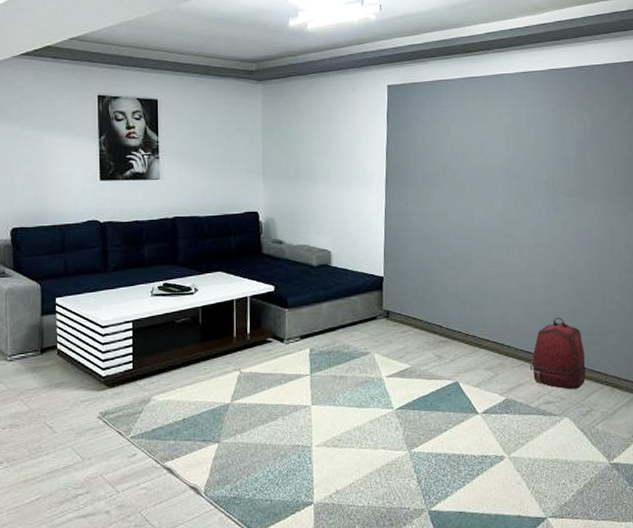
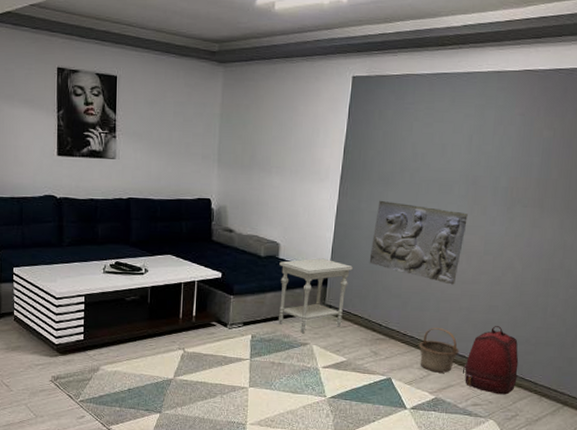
side table: none [332,263,407,343] -> present [278,258,353,334]
relief sculpture: none [422,200,514,280] -> present [369,200,468,285]
basket: none [482,324,524,372] -> present [419,327,460,373]

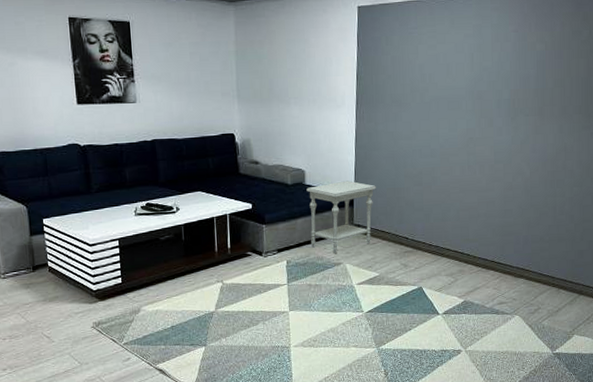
relief sculpture: present [369,200,468,285] -> none [390,121,477,194]
basket: present [419,327,460,373] -> none [444,235,482,277]
backpack: present [463,326,519,395] -> none [487,228,536,292]

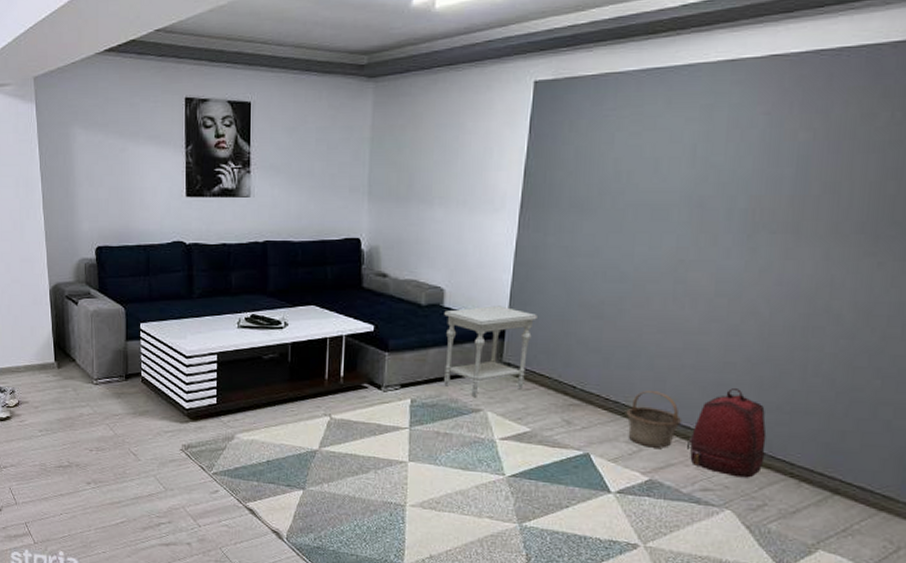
basket: none [444,235,482,277] -> present [626,390,683,448]
backpack: none [487,228,536,292] -> present [687,388,767,478]

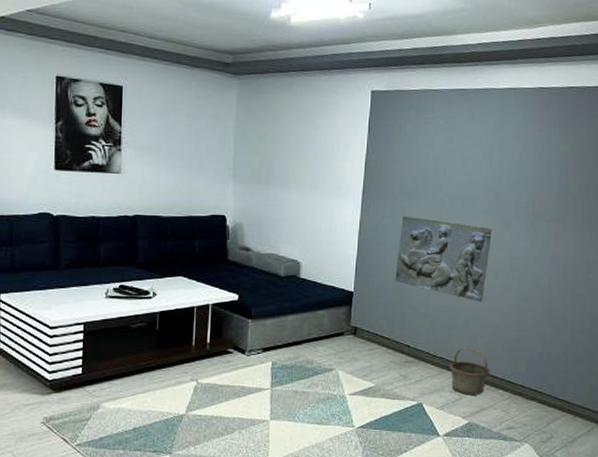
side table: present [443,305,537,398] -> none [300,277,378,359]
relief sculpture: none [558,232,692,336] -> present [395,215,492,302]
backpack: present [687,388,767,478] -> none [495,344,551,416]

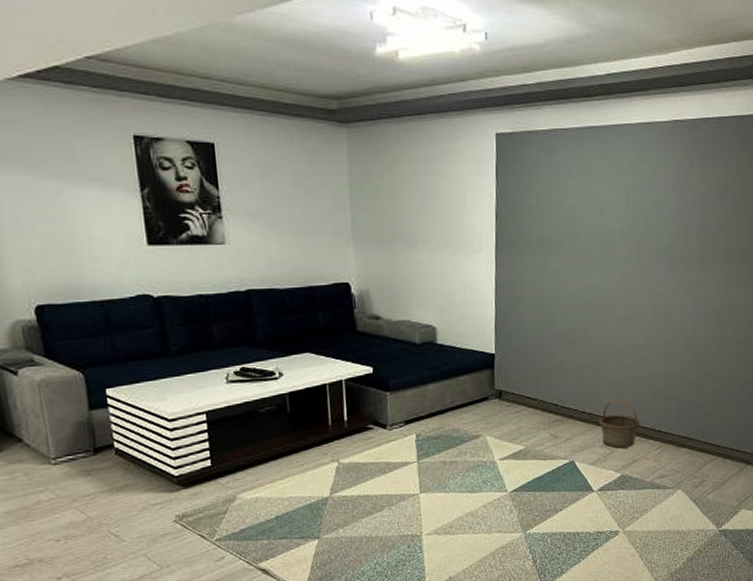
relief sculpture: present [395,215,492,302] -> none [536,269,634,354]

